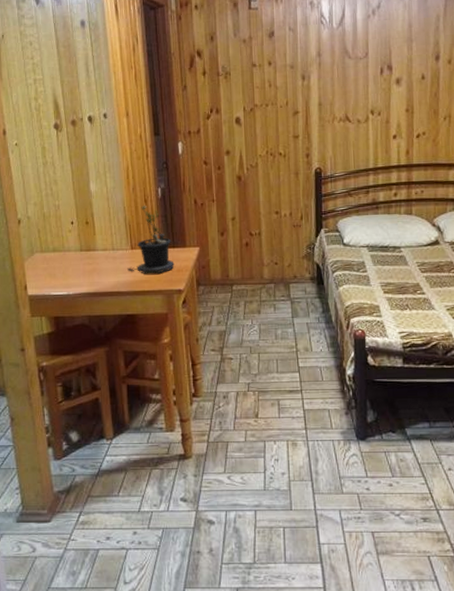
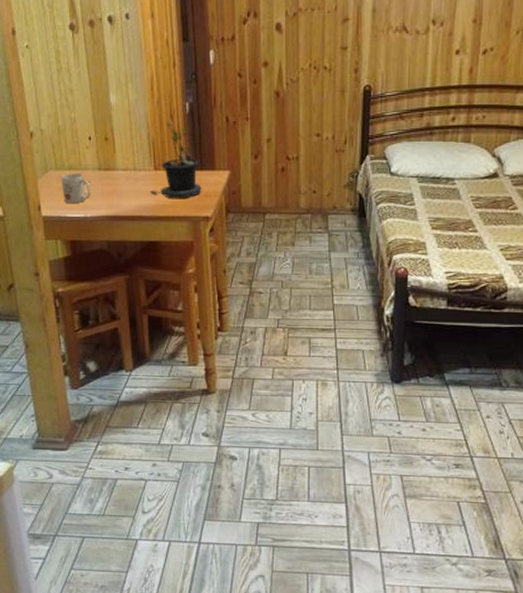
mug: none [45,254,74,282] -> present [61,172,92,203]

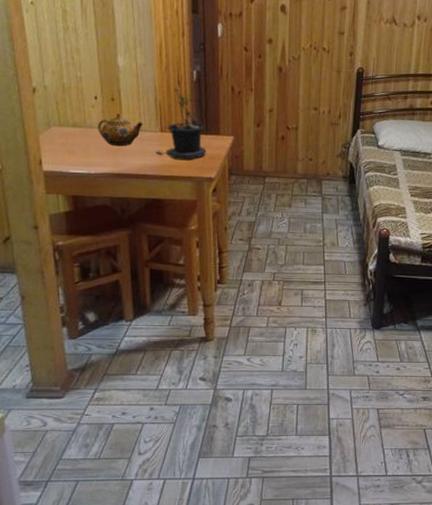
mug: present [61,172,92,203] -> none [64,130,96,160]
teapot: none [92,153,137,188] -> present [98,113,144,147]

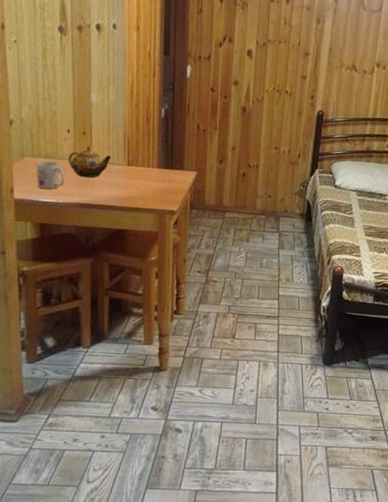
mug: none [64,130,96,160] -> present [36,161,66,189]
potted plant: present [156,86,207,160] -> none [122,123,170,193]

